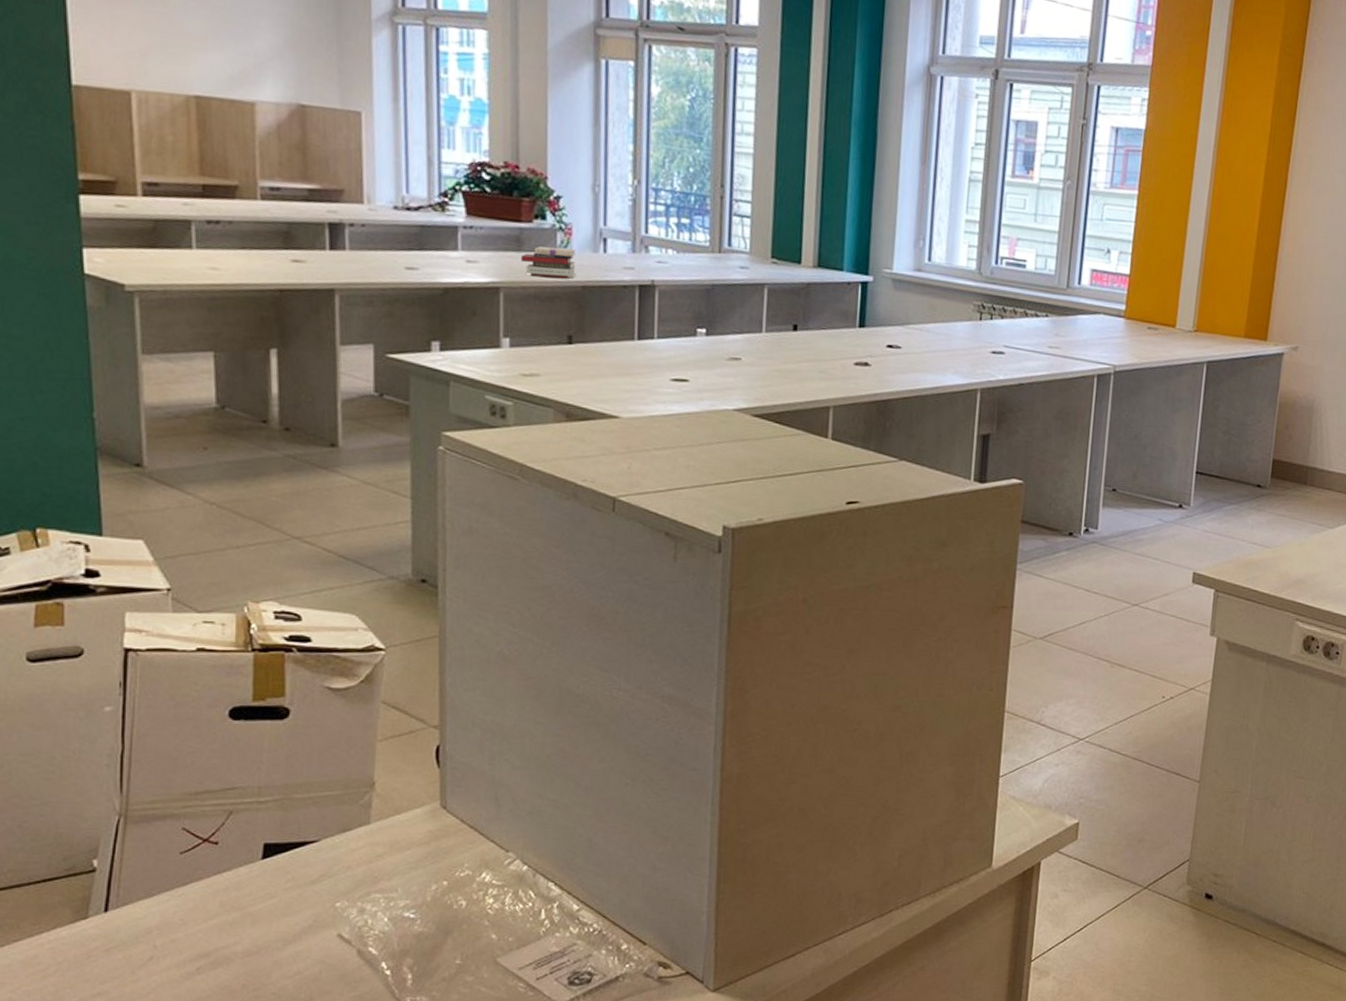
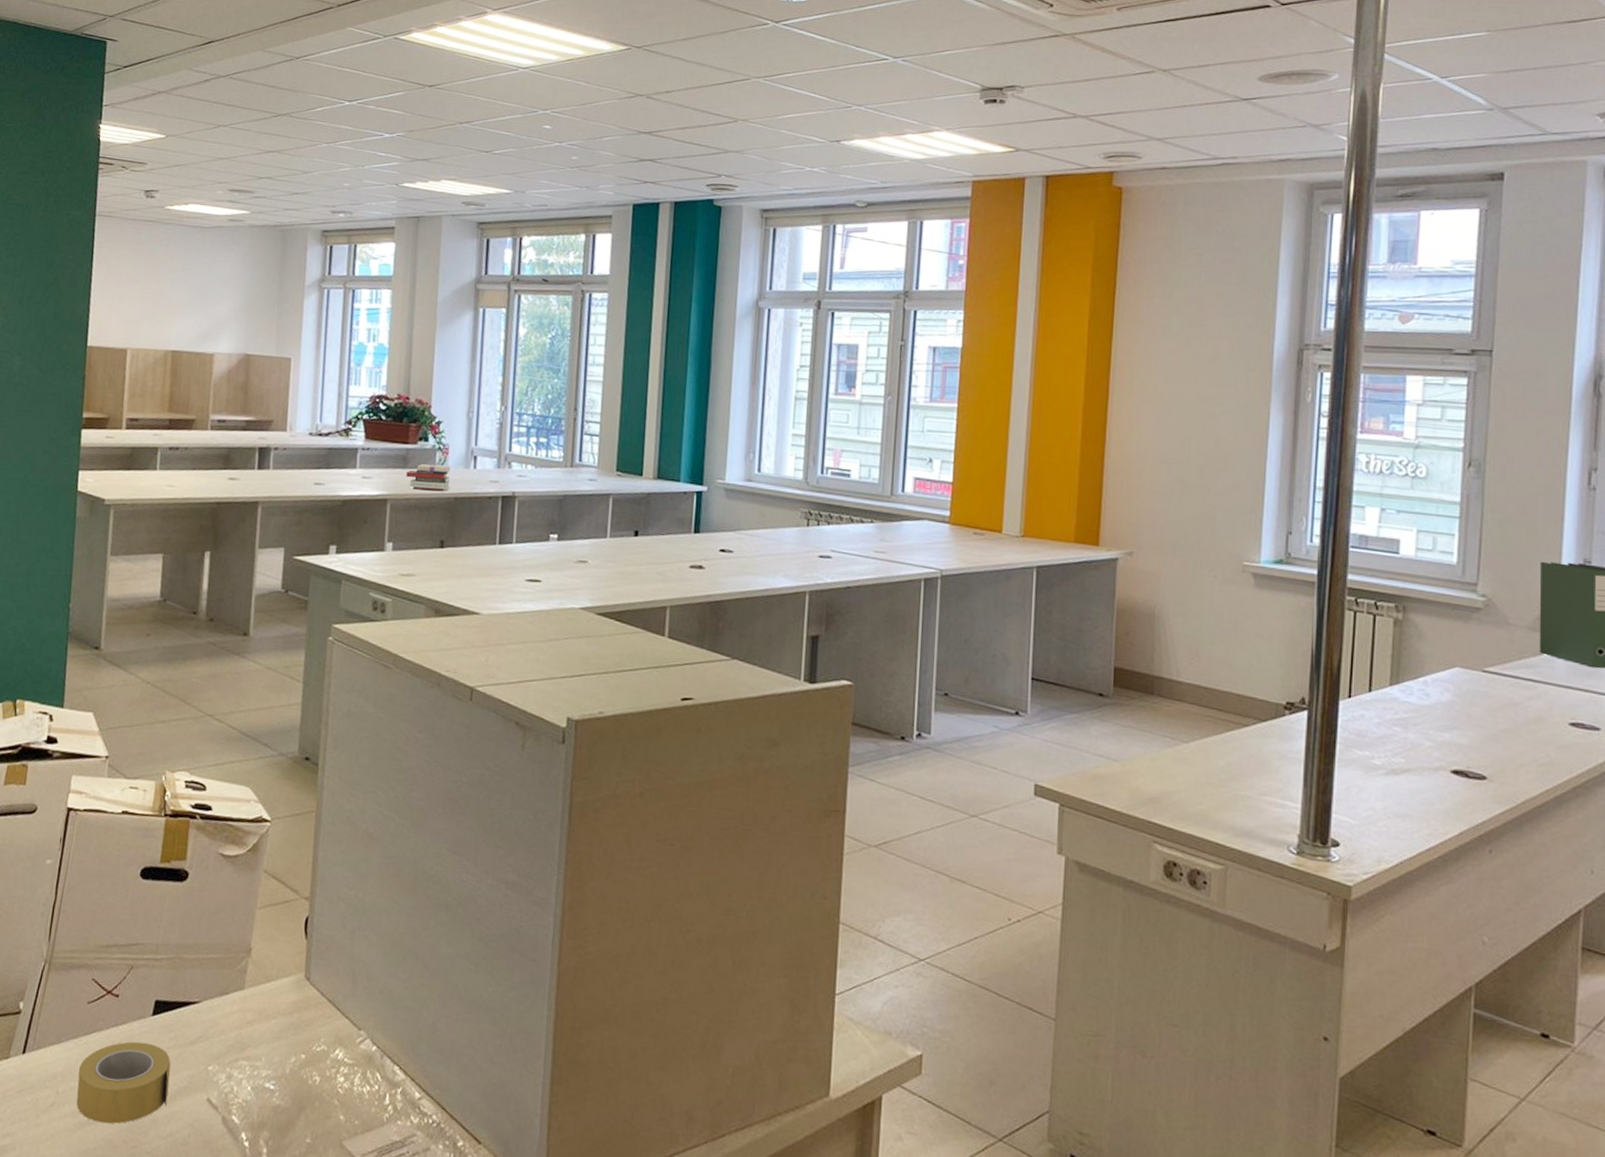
adhesive tape: none [177,887,291,971] -> present [76,1041,171,1124]

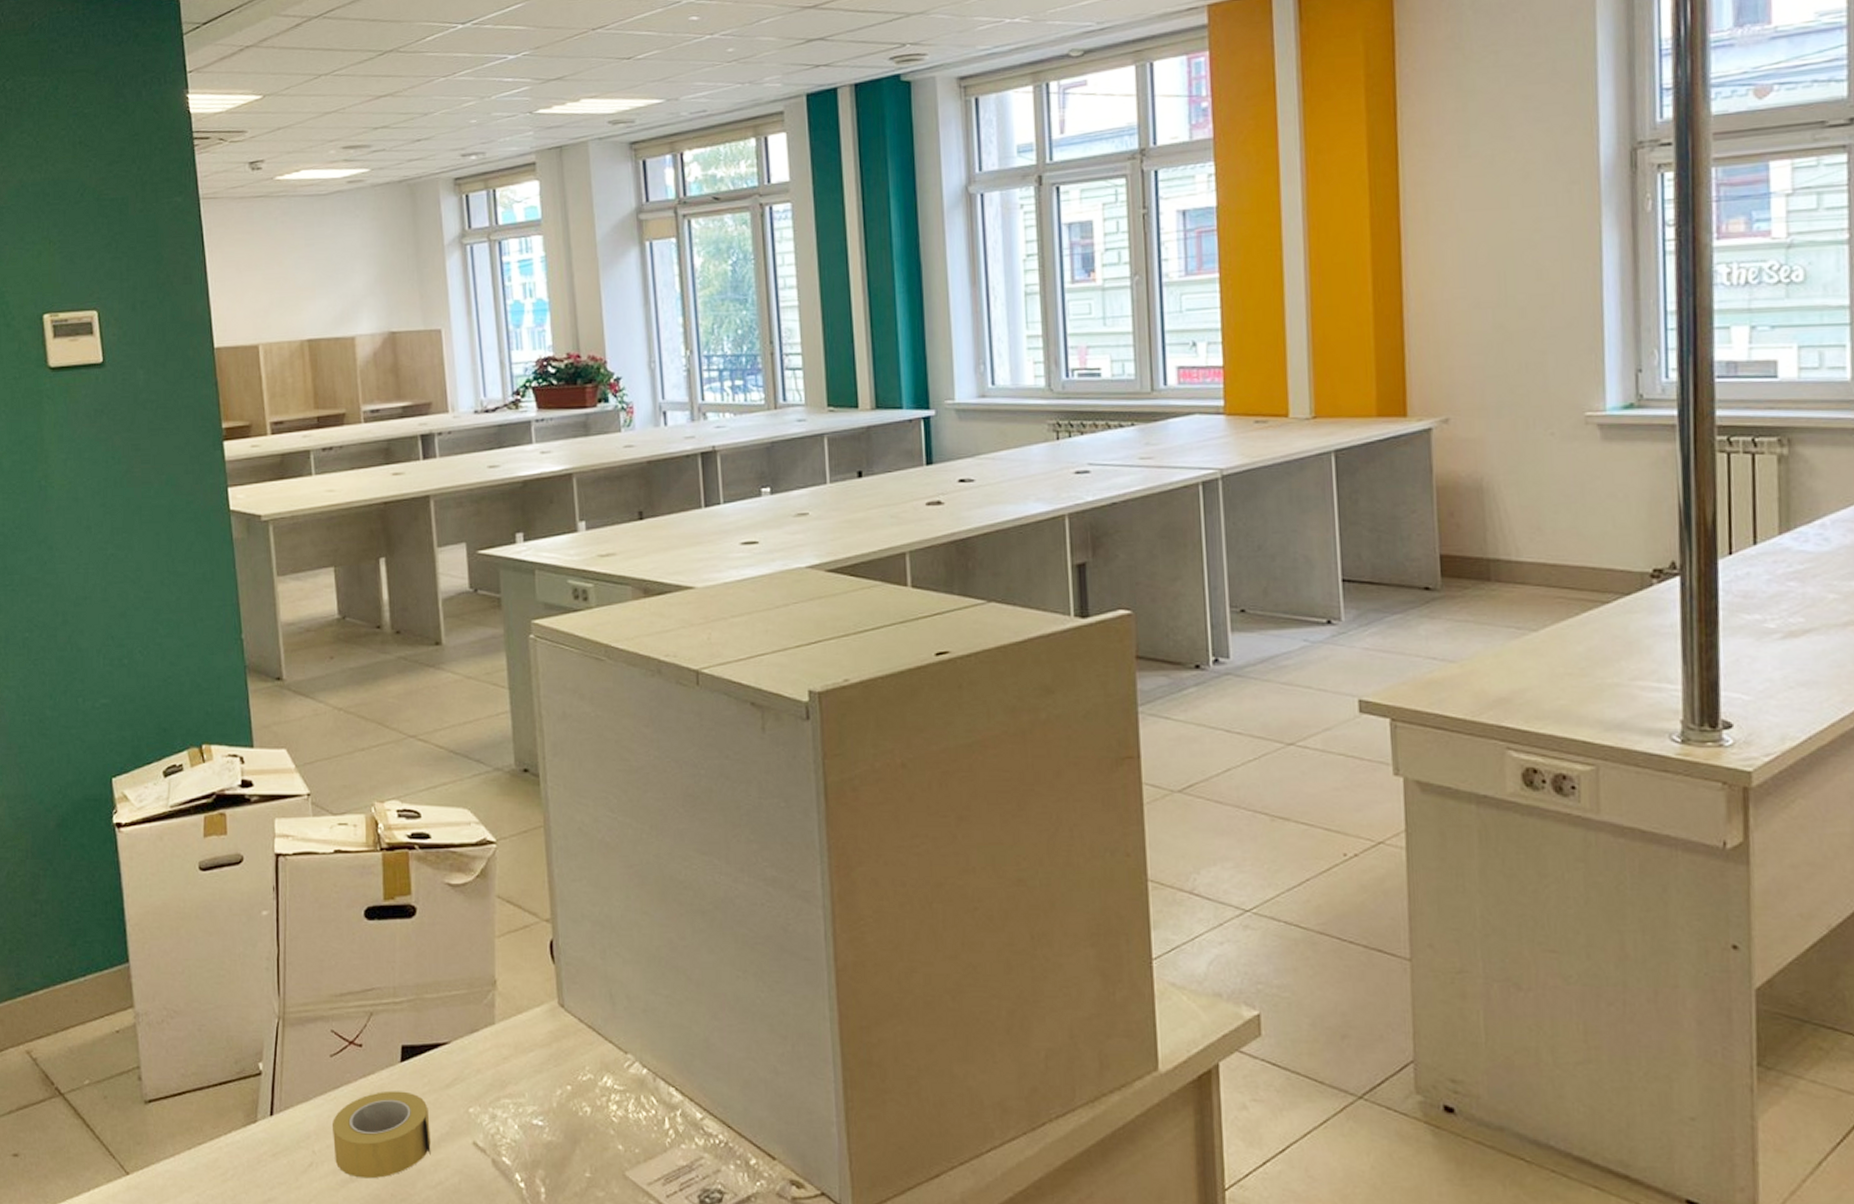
books: present [406,464,451,491] -> none [589,426,642,458]

